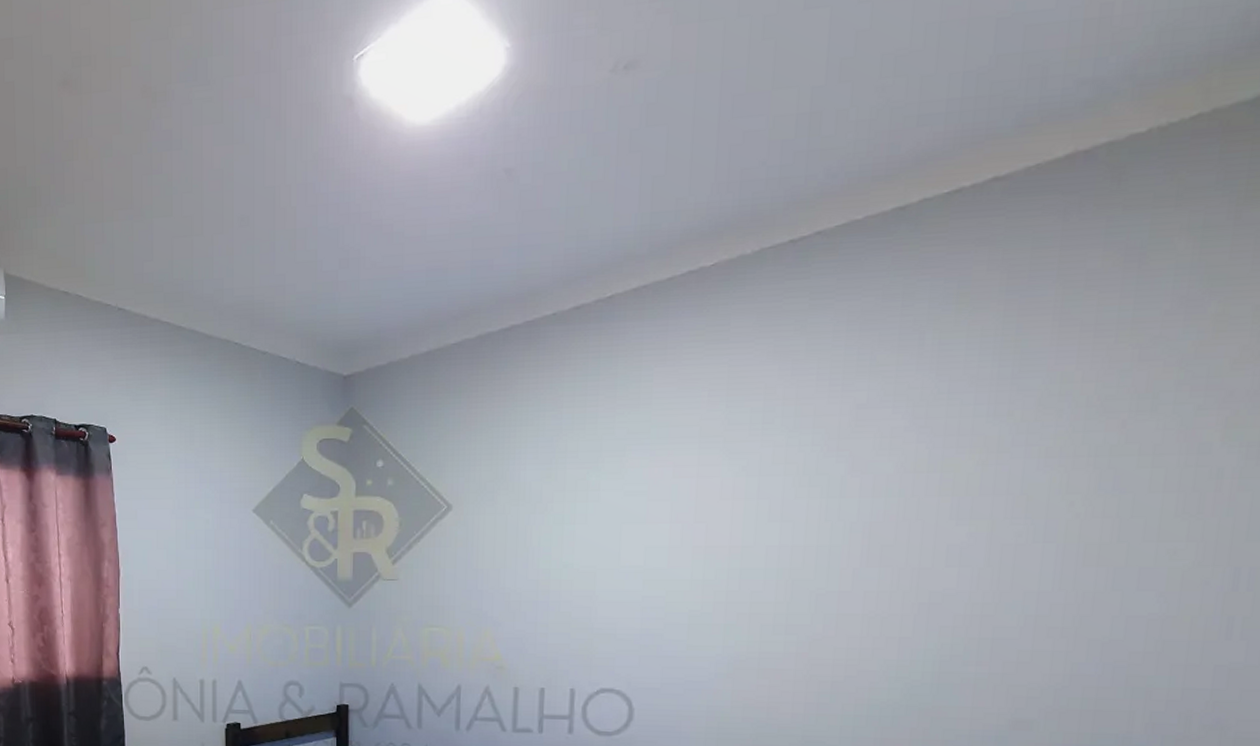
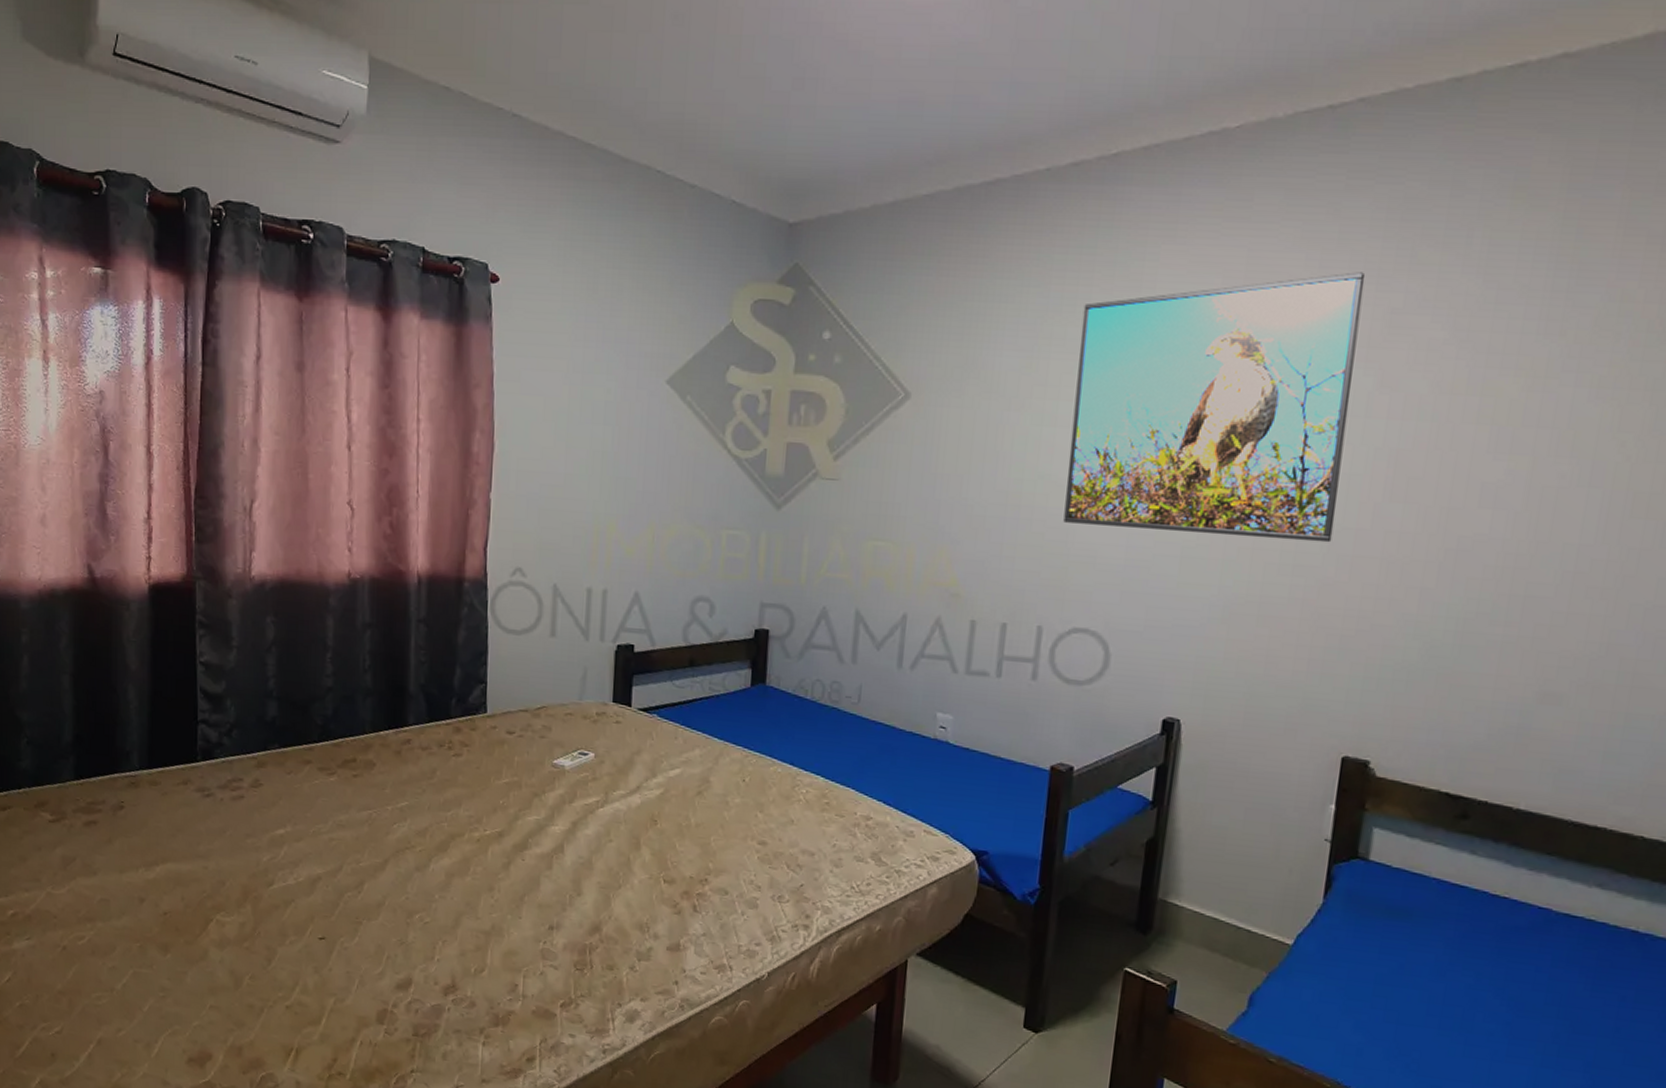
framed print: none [586,376,832,605] -> present [1063,272,1366,543]

